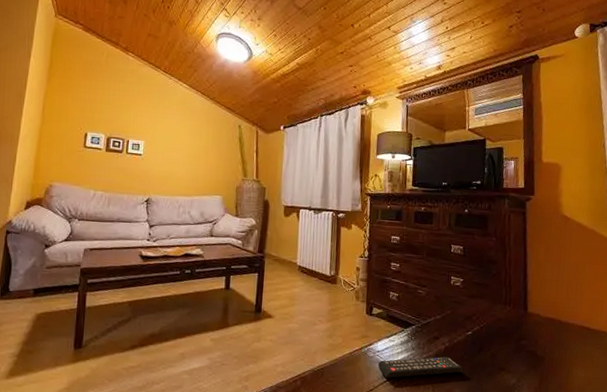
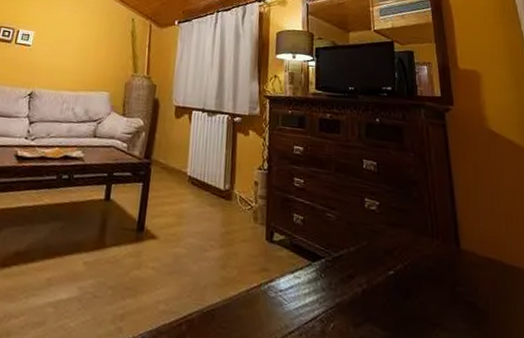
remote control: present [378,356,464,378] -> none [280,302,388,328]

